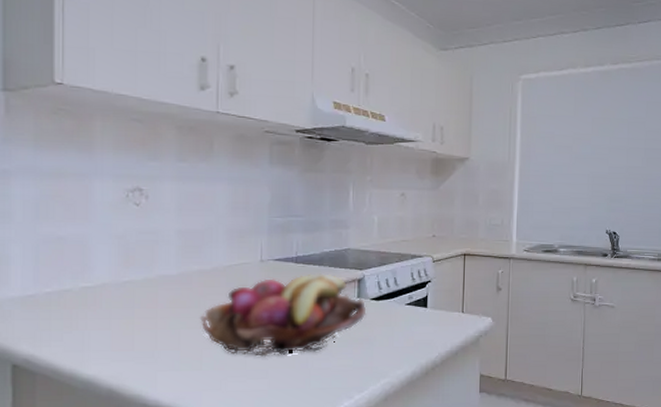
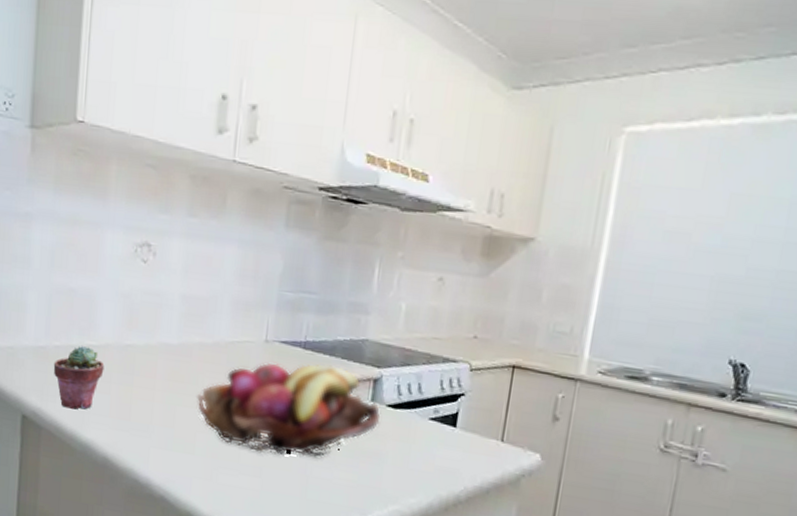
potted succulent: none [45,289,102,350] -> present [53,346,105,409]

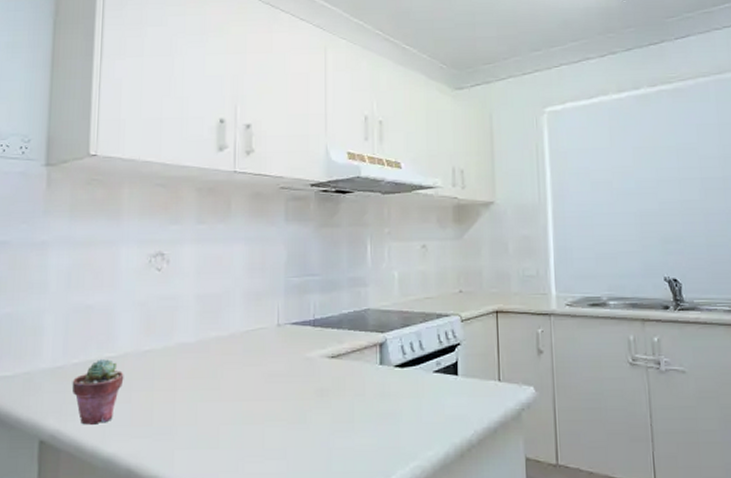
fruit basket: present [196,363,381,458] -> none [217,337,391,433]

